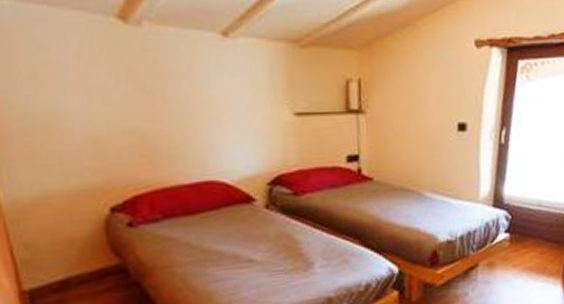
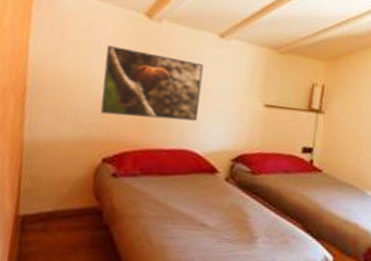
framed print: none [76,65,216,155] -> present [100,45,204,121]

